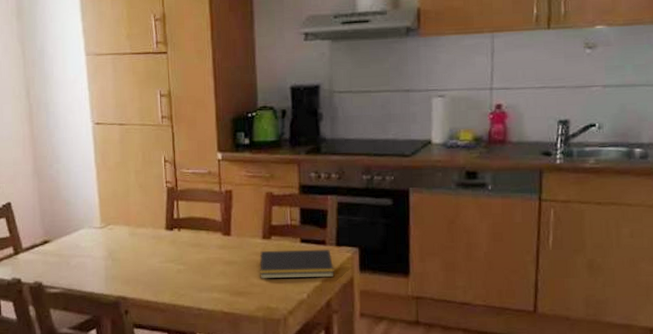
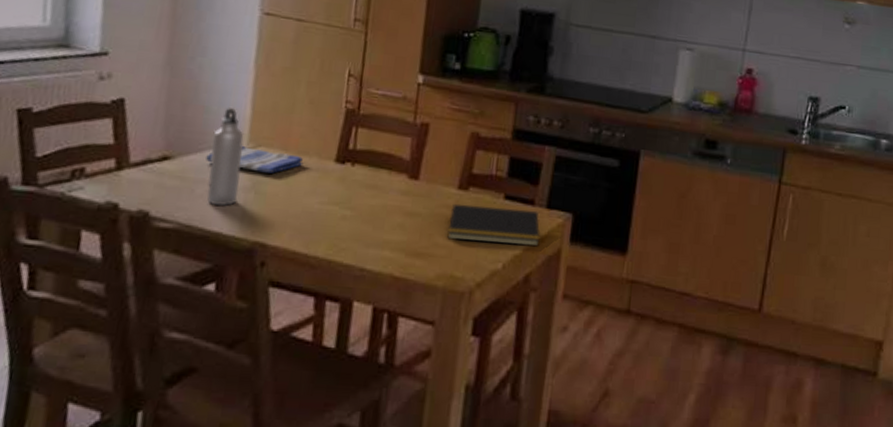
dish towel: none [73,225,143,244] -> present [206,145,304,174]
water bottle: none [75,199,101,273] -> present [207,108,245,207]

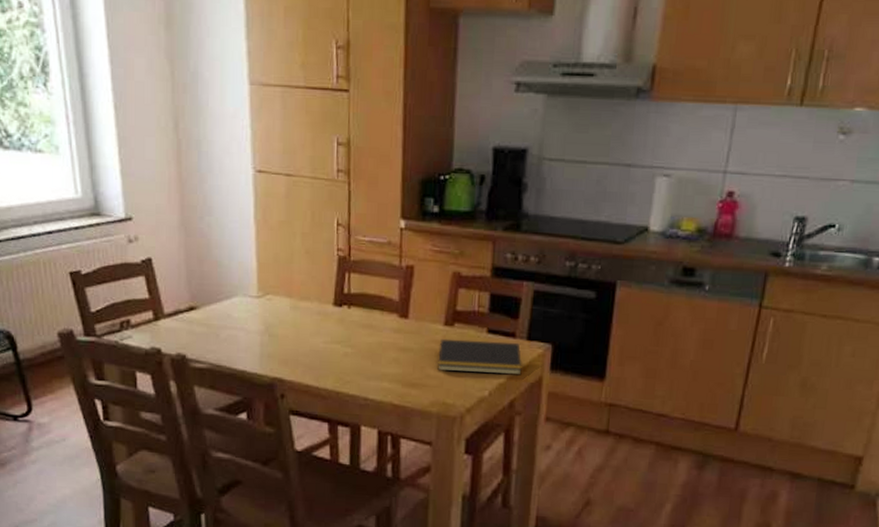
dish towel: present [206,145,304,174] -> none [225,294,307,318]
water bottle: present [207,108,245,207] -> none [228,261,255,349]

